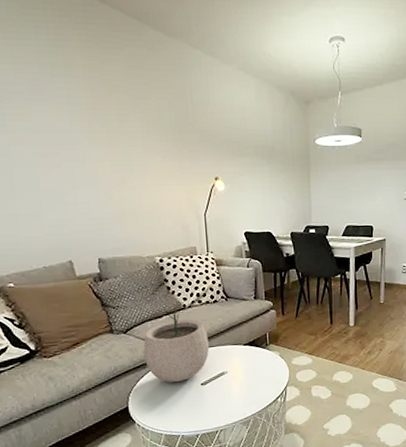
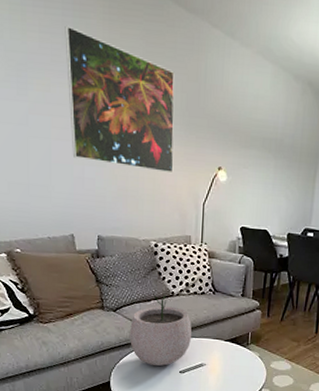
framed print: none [40,55,171,189] -> present [65,25,175,174]

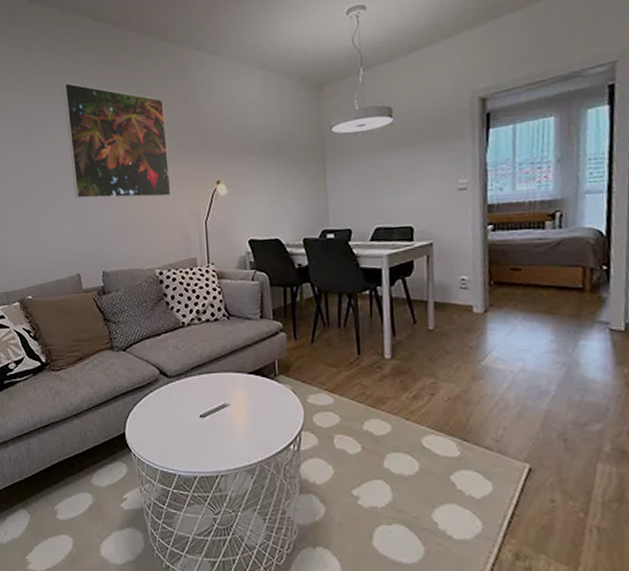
plant pot: present [129,295,192,366] -> none [141,326,210,410]

